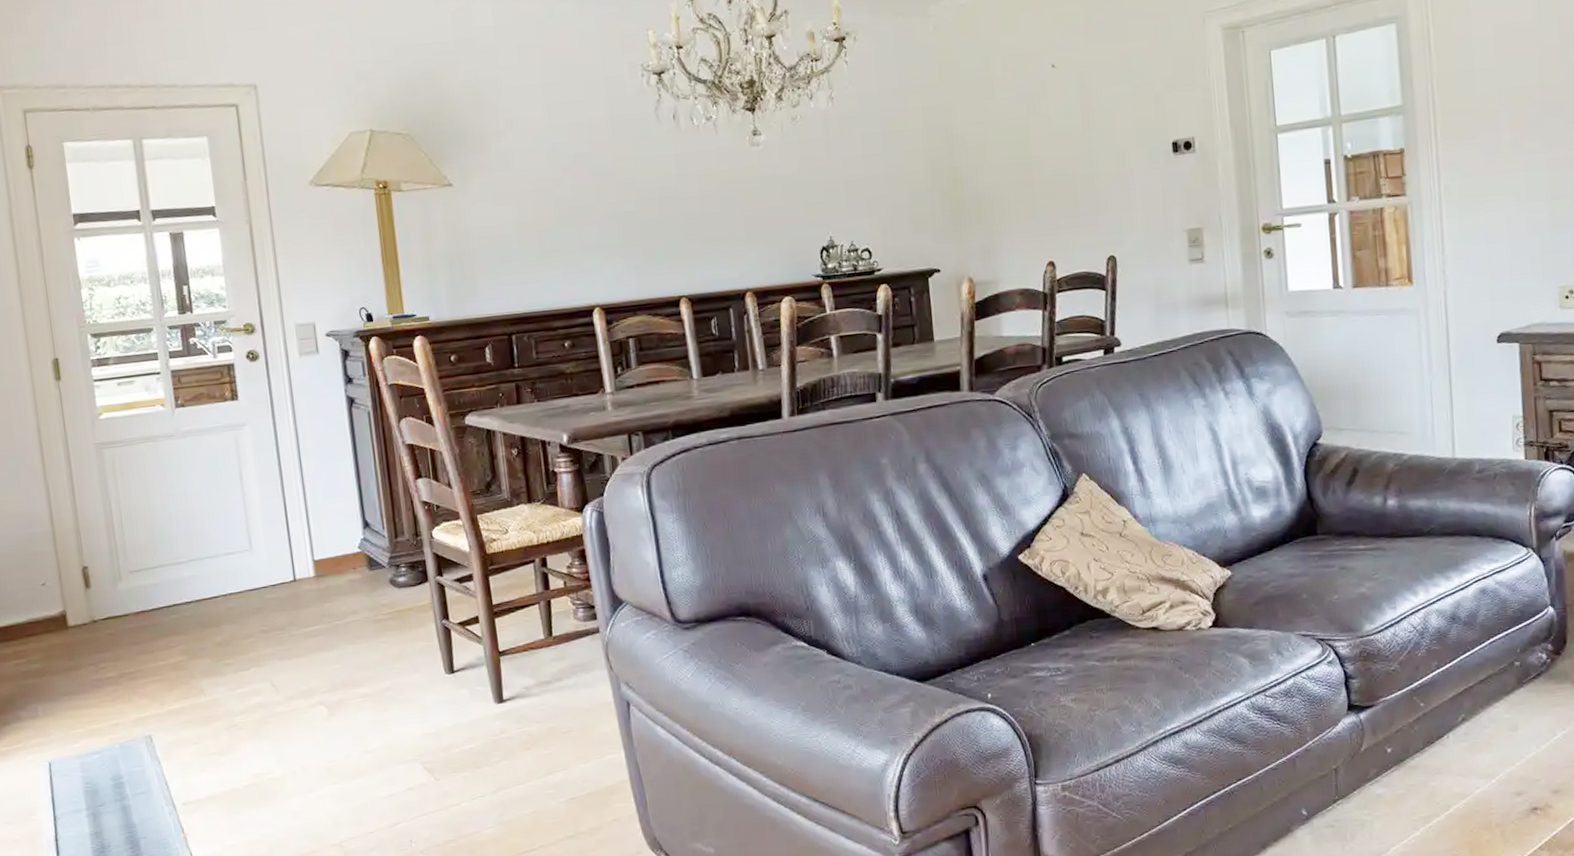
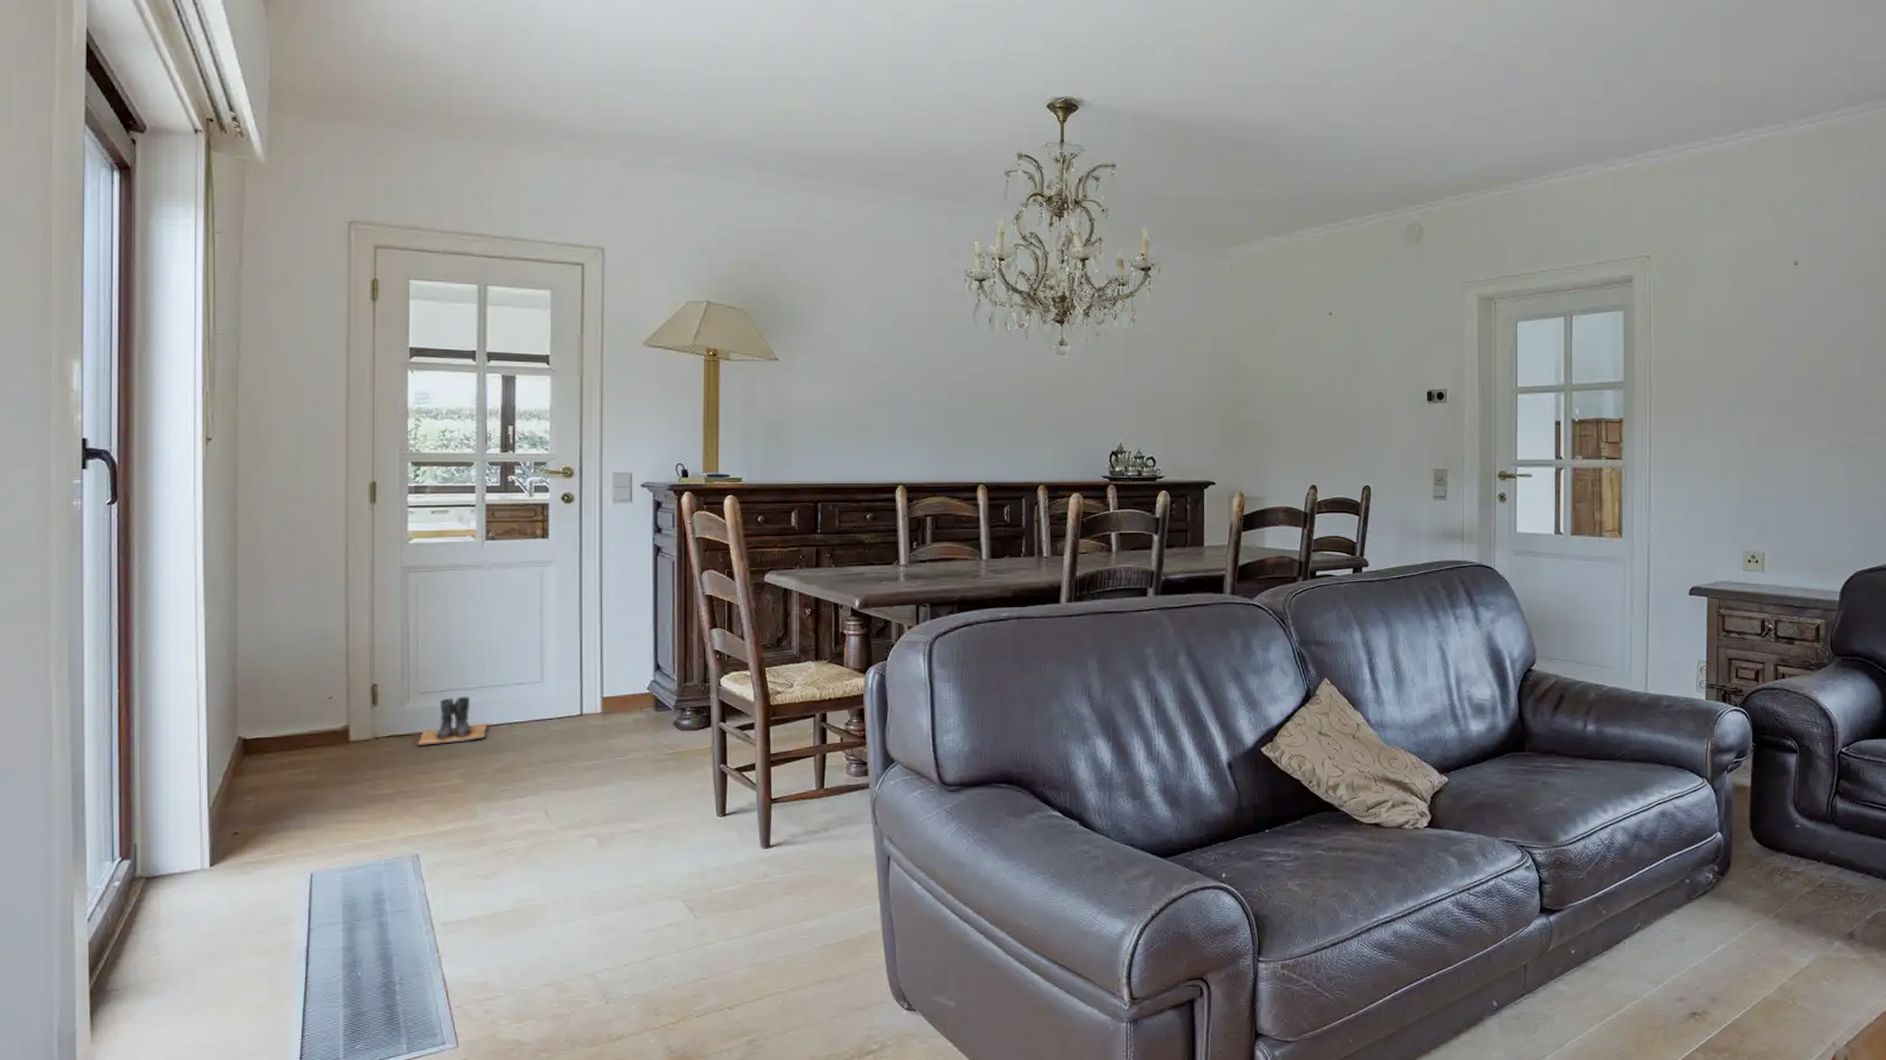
boots: none [135,571,203,626] -> present [417,696,488,747]

